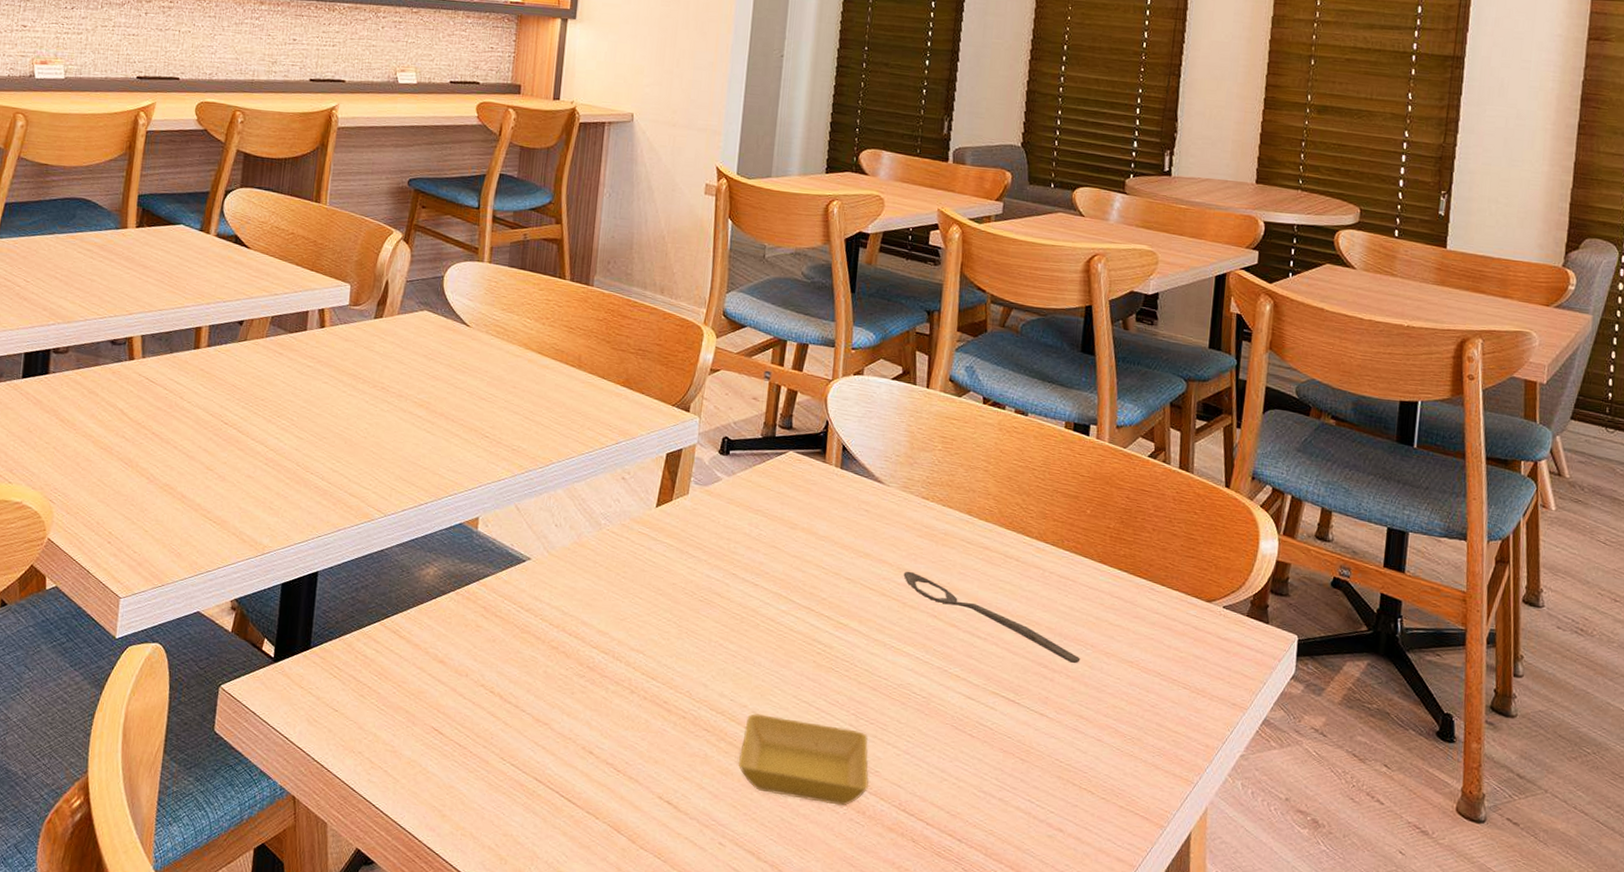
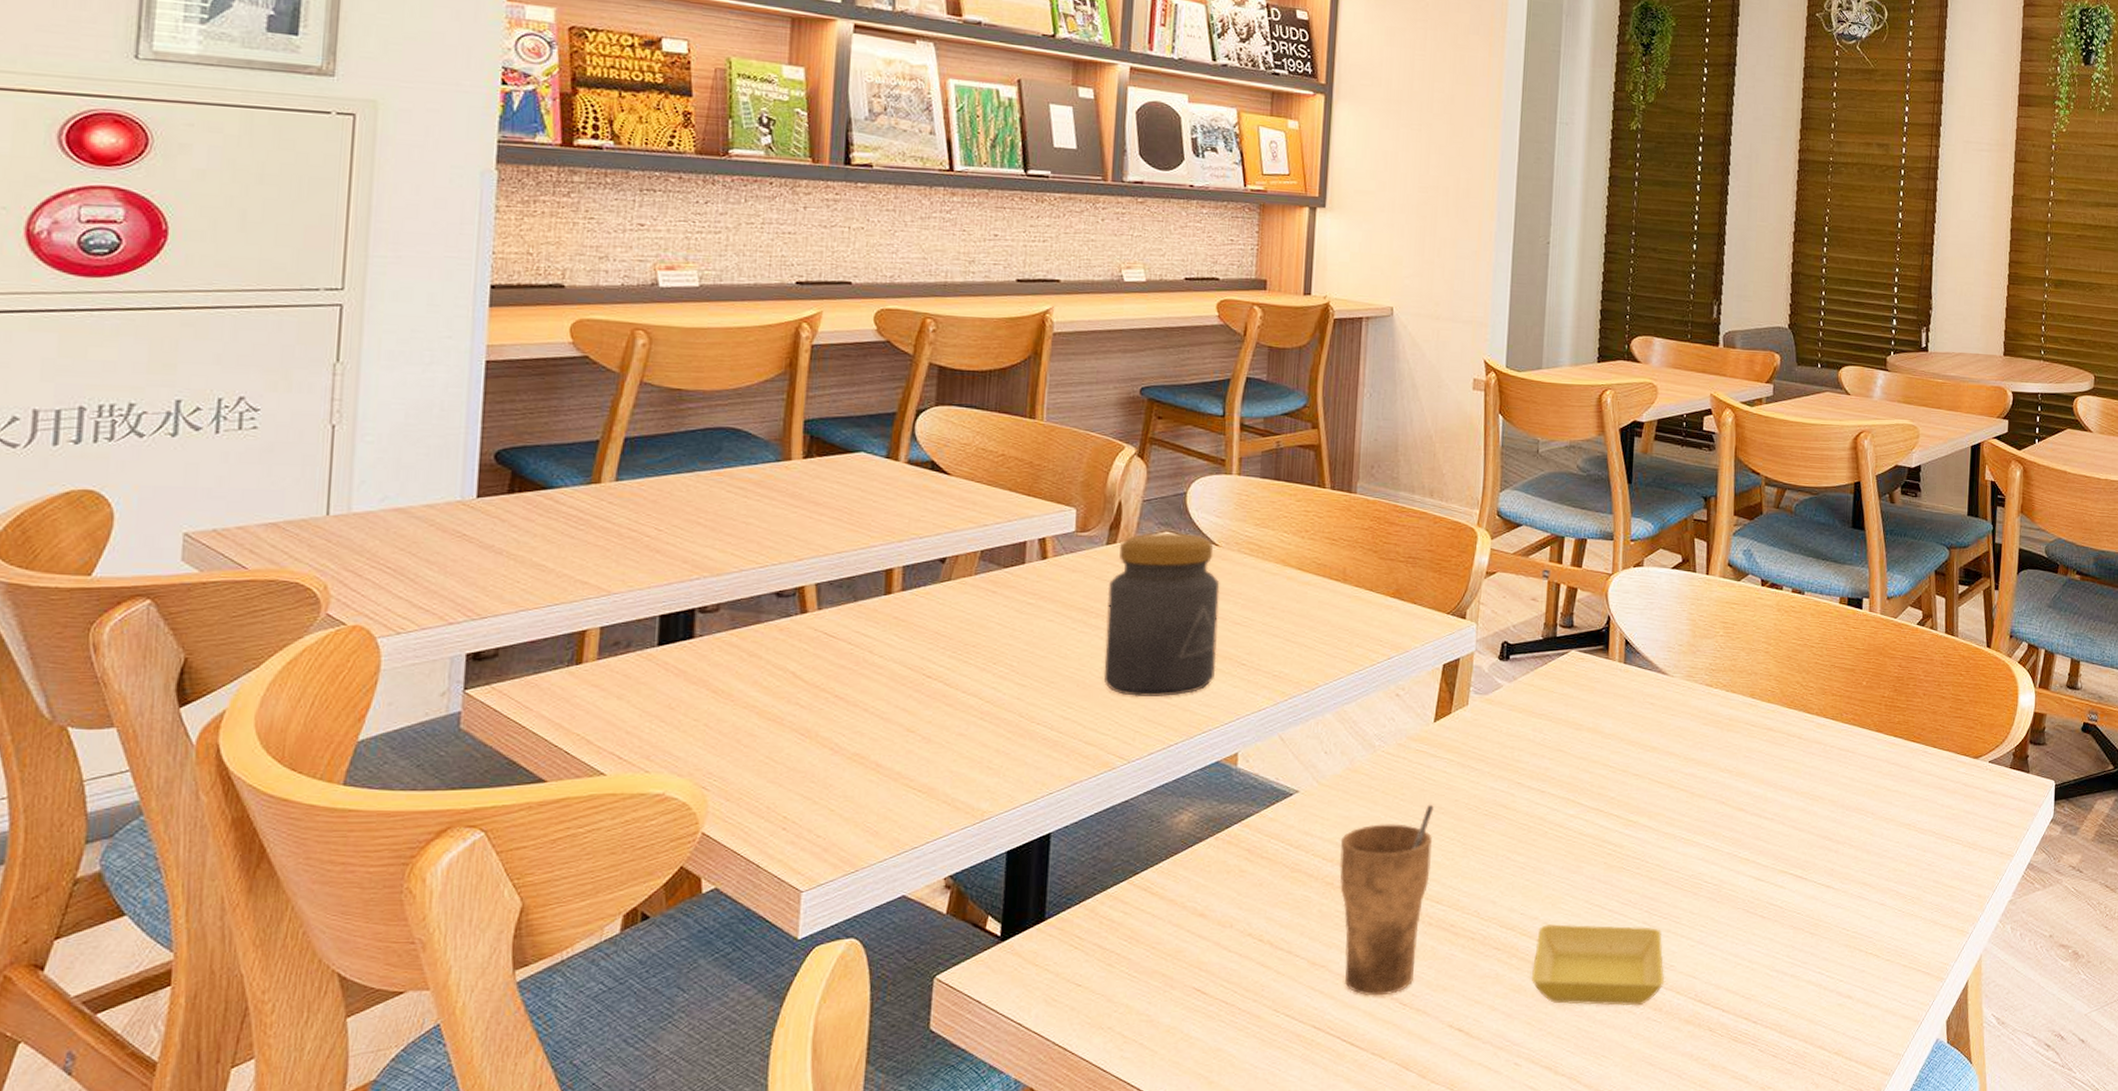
jar: none [367,311,469,460] -> present [1103,532,1220,698]
cup: none [564,584,653,760] -> present [1339,804,1434,996]
spoon: present [903,571,1081,664] -> none [1690,760,1862,833]

